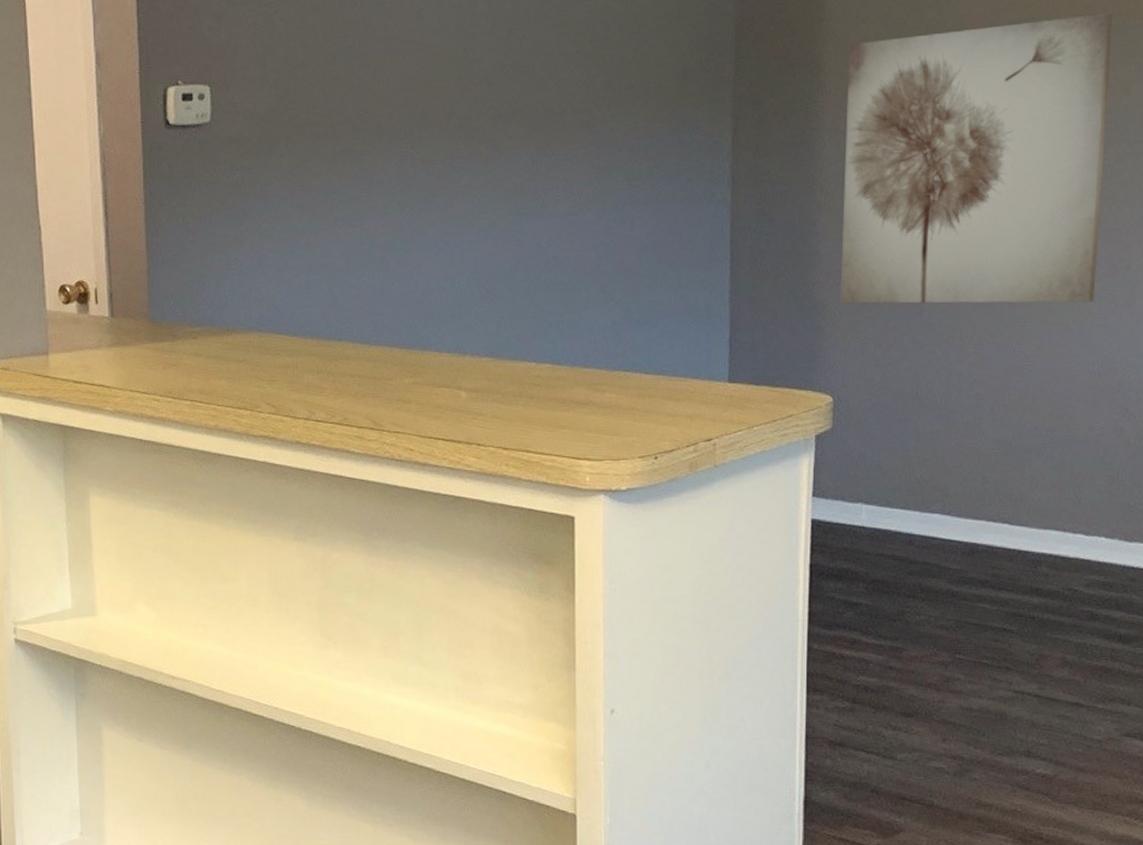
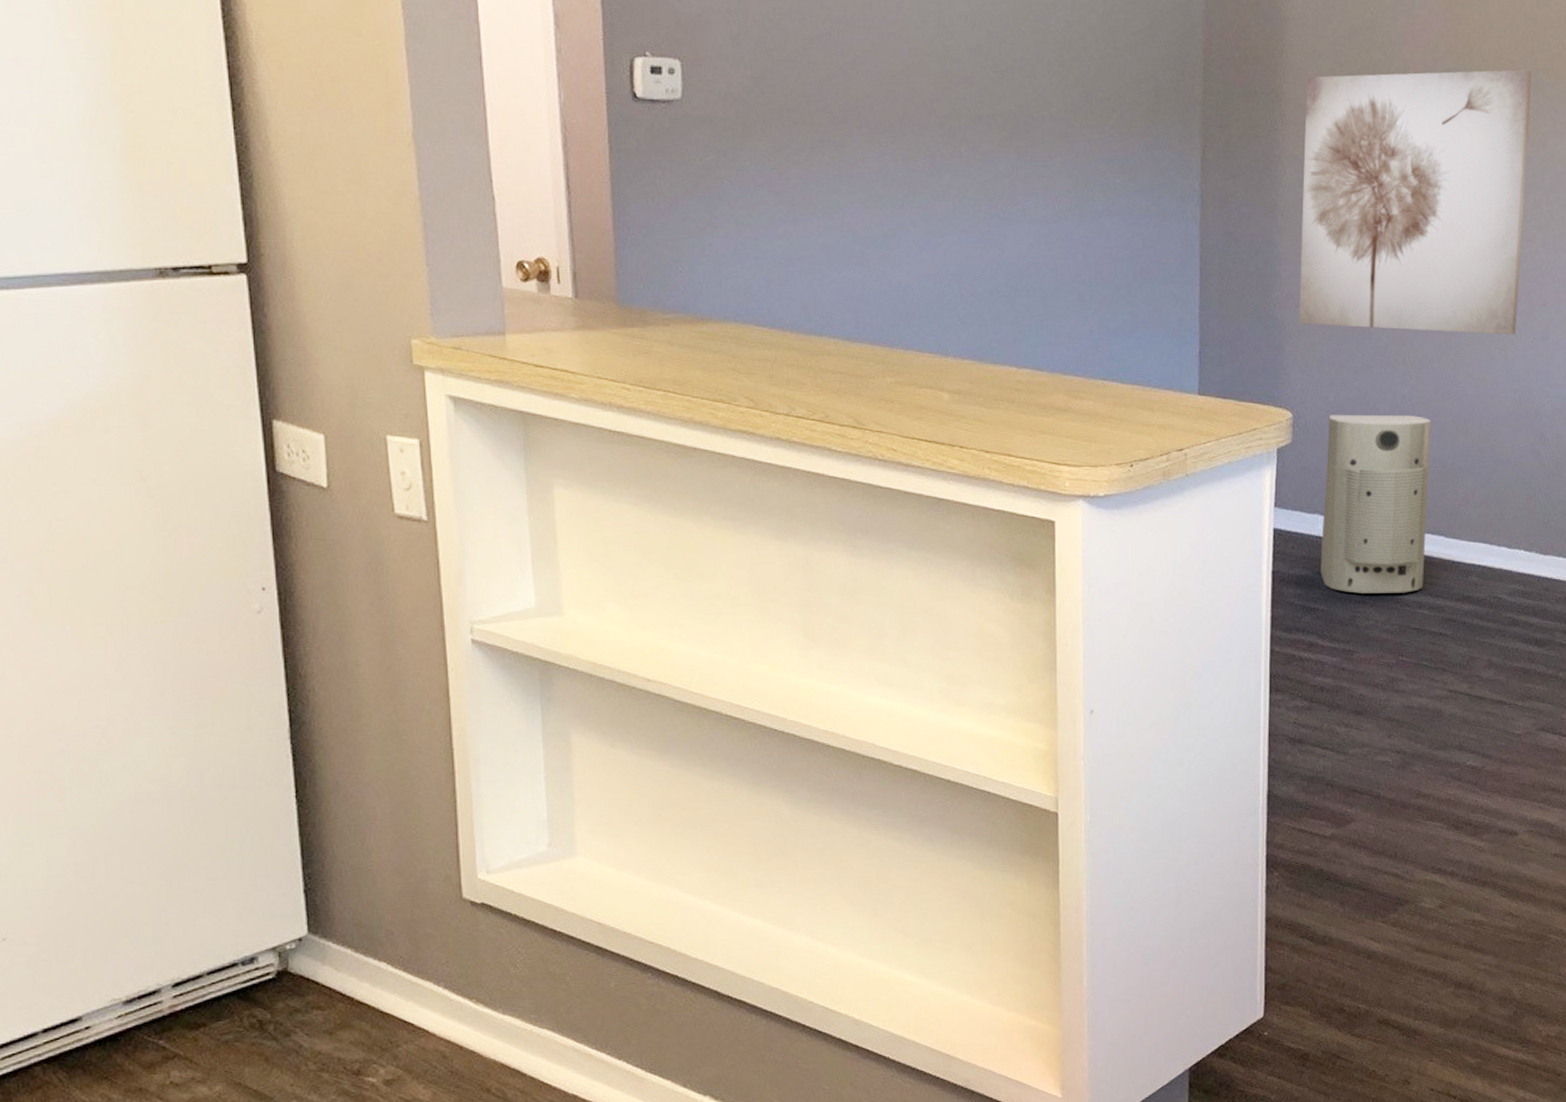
air purifier: none [865,395,994,587] -> present [1321,415,1432,593]

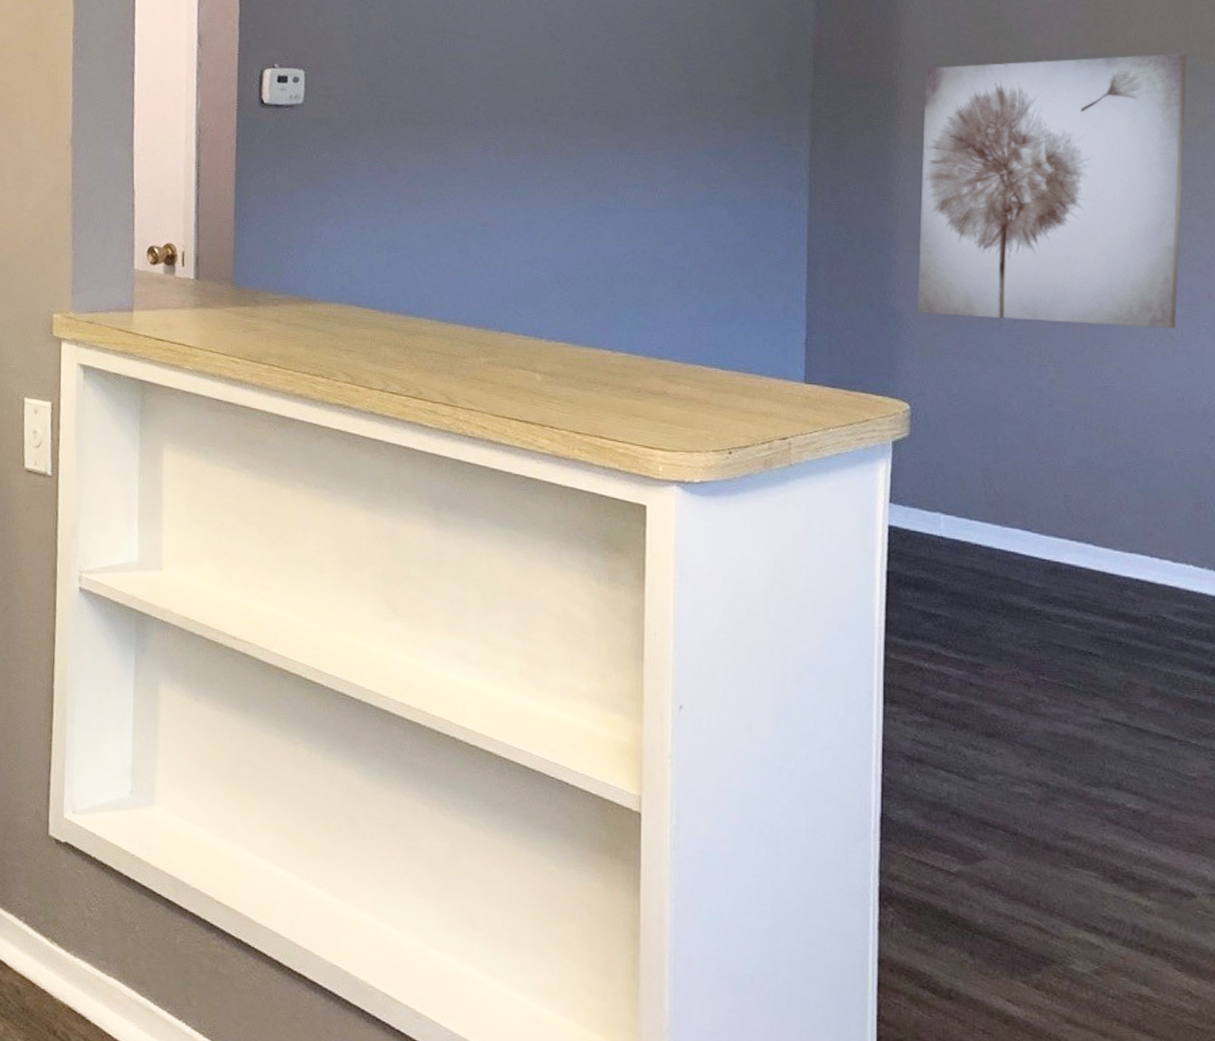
air purifier: present [1321,415,1432,593] -> none [943,408,1075,605]

